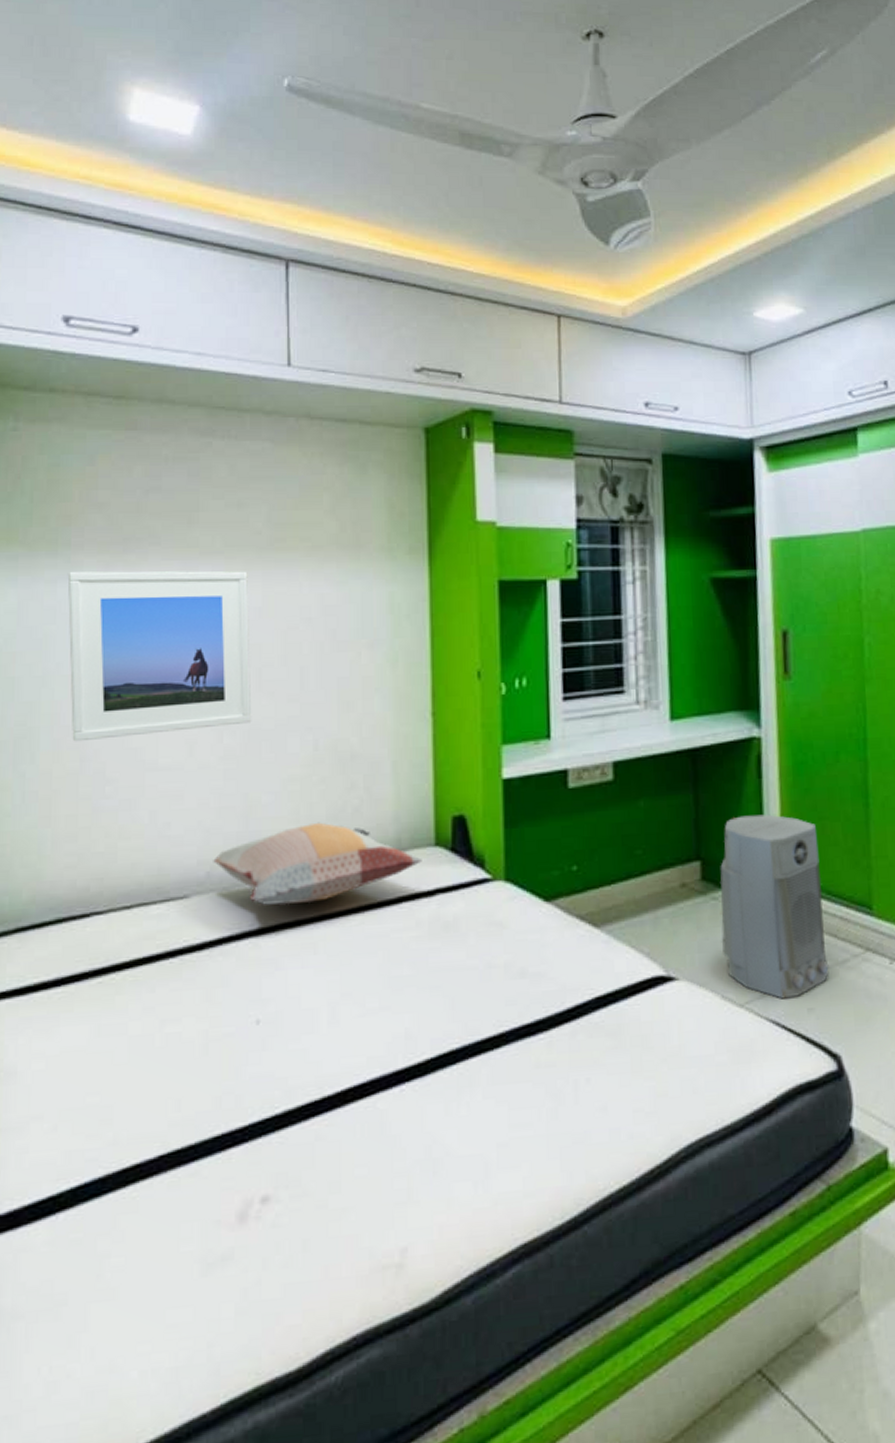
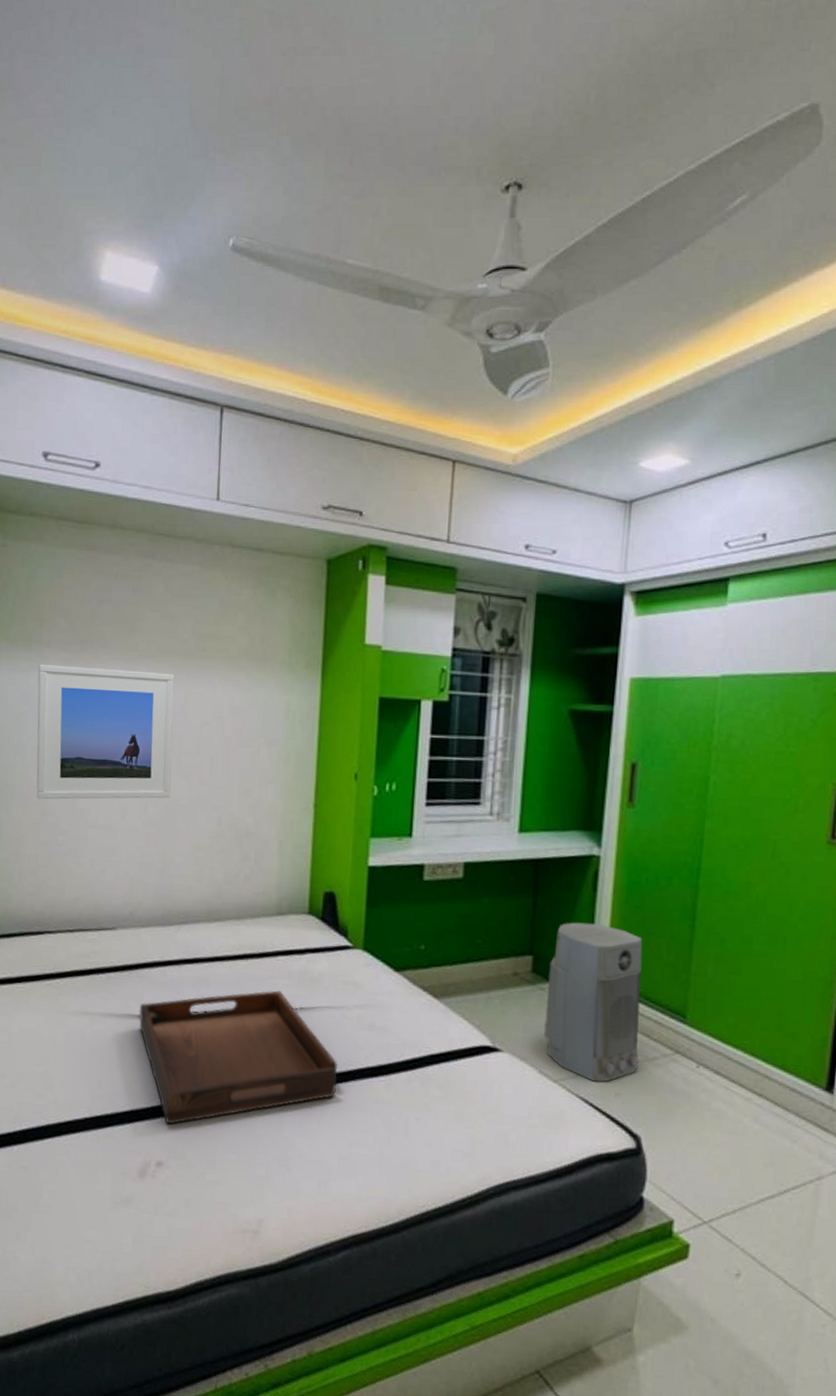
decorative pillow: present [213,822,422,905] -> none [135,883,297,946]
serving tray: none [225,946,487,1144] -> present [138,990,338,1125]

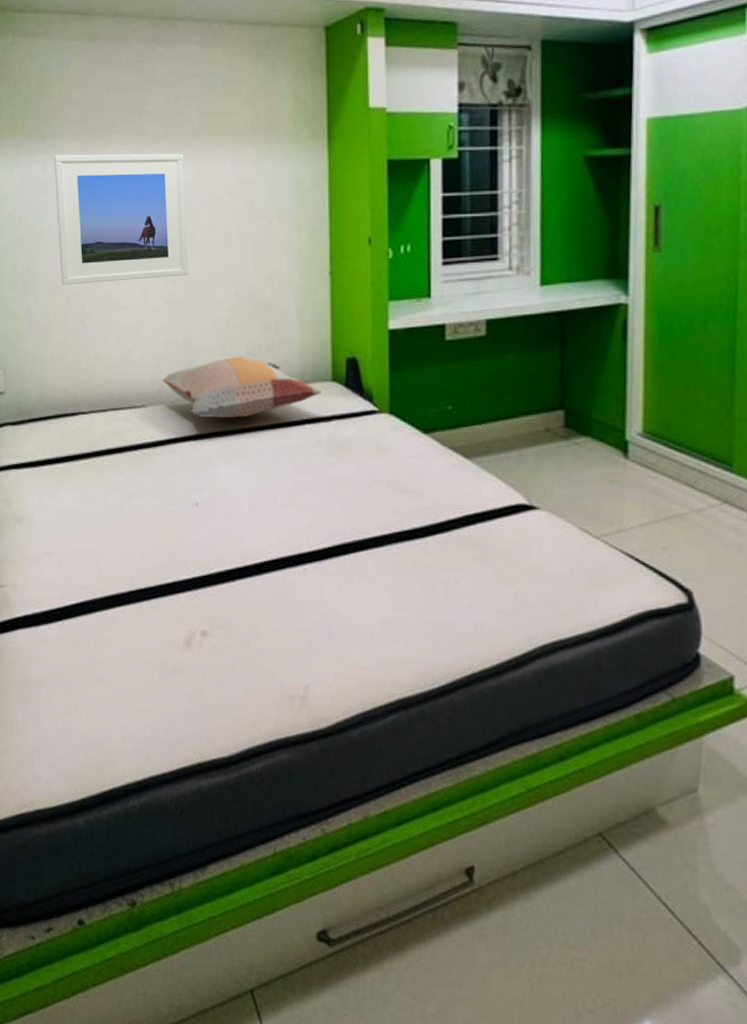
decorative pillow: none [135,883,297,946] -> present [162,356,321,419]
serving tray: present [138,990,338,1125] -> none [173,458,373,595]
air purifier: present [544,922,643,1082] -> none [582,373,685,537]

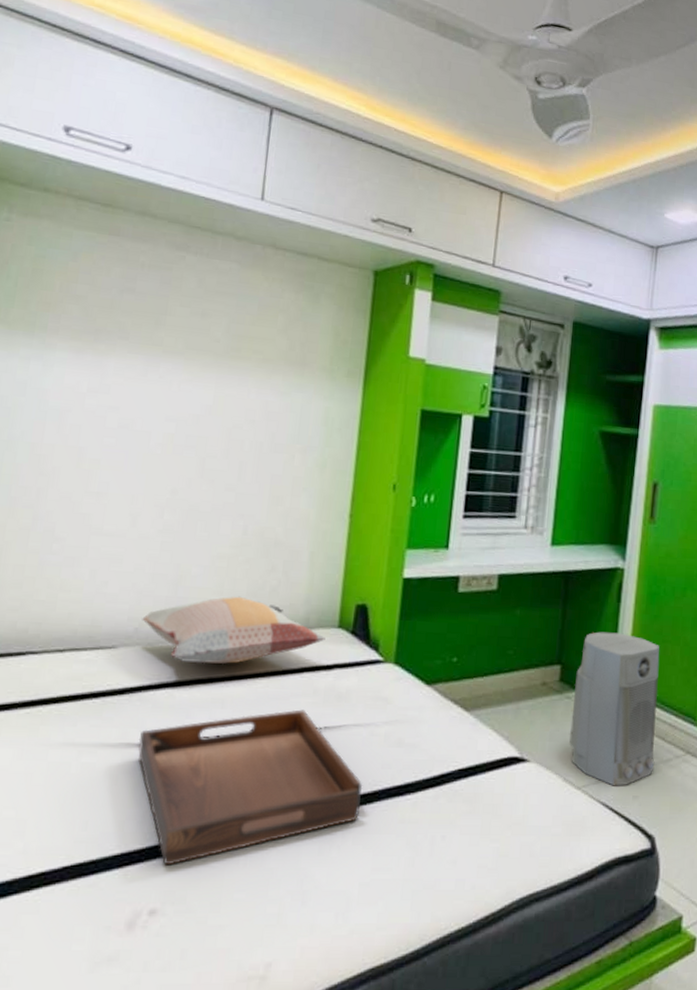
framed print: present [53,153,189,285] -> none [27,353,204,505]
serving tray: none [173,458,373,595] -> present [138,709,363,866]
air purifier: none [582,373,685,537] -> present [569,632,660,786]

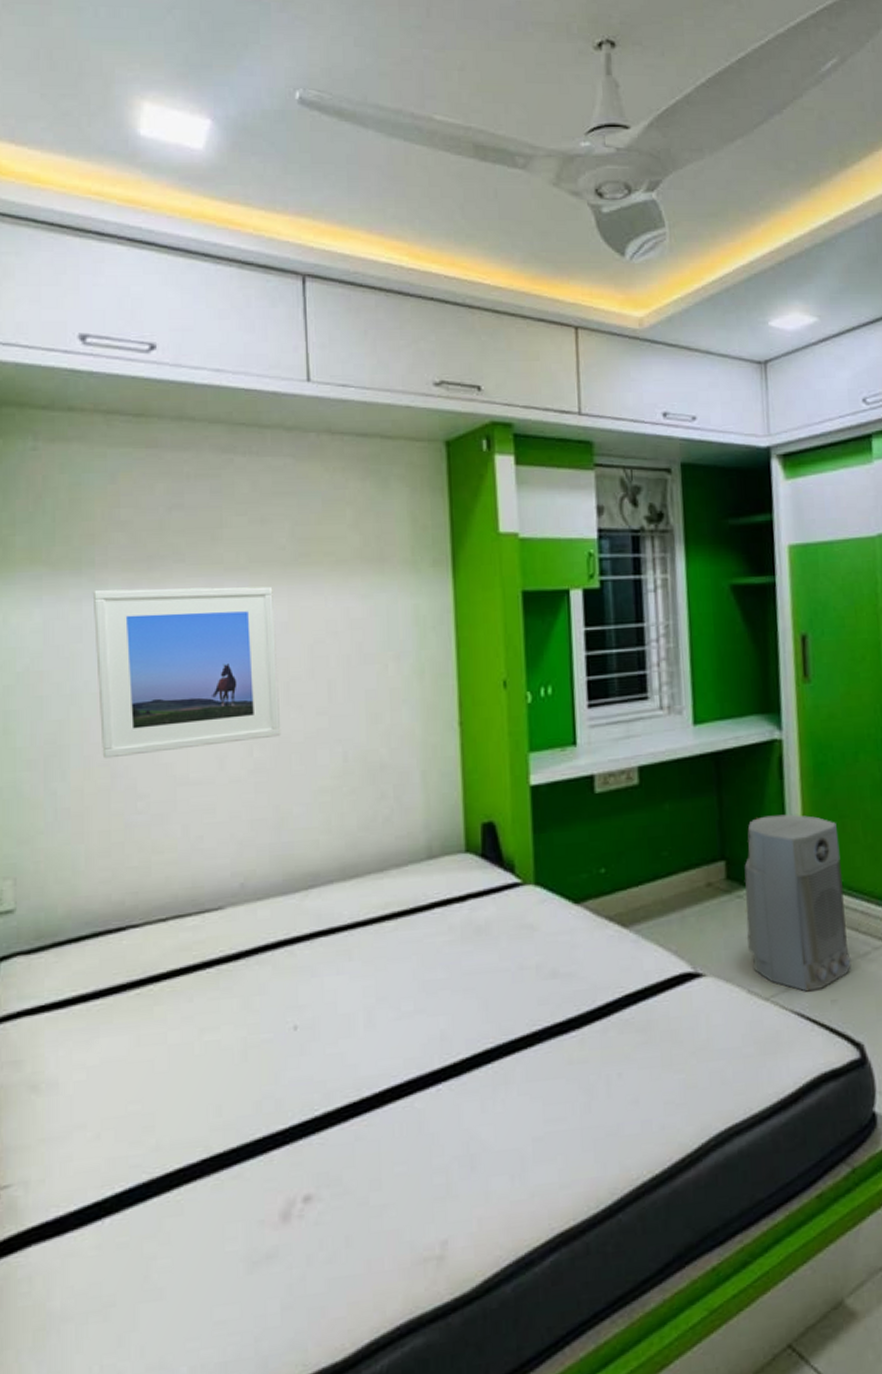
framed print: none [27,353,204,505] -> present [92,586,282,759]
serving tray: present [138,709,363,866] -> none [263,950,521,1145]
decorative pillow: present [142,596,326,665] -> none [247,832,453,914]

